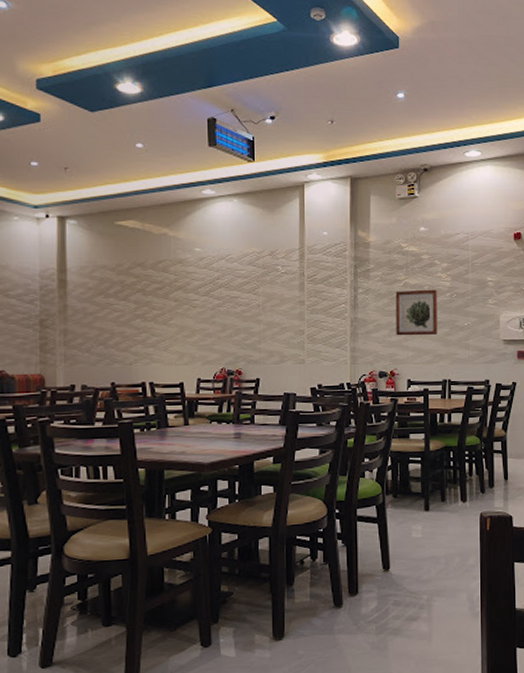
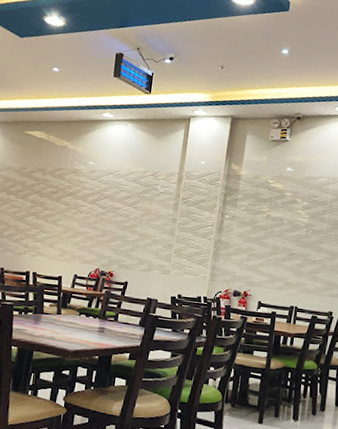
wall art: present [395,289,437,336] -> none [253,221,295,265]

